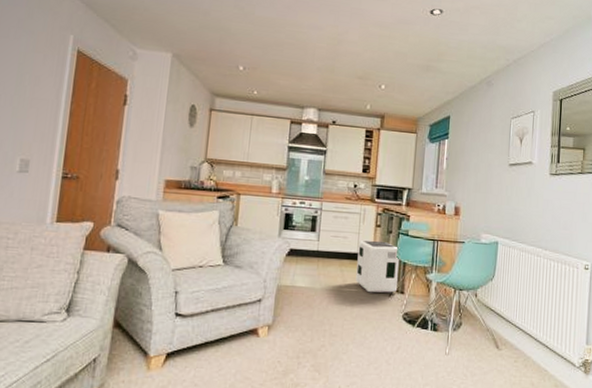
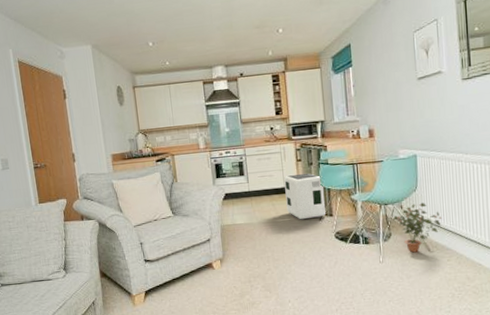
potted plant: none [466,294,515,348] -> present [393,203,442,253]

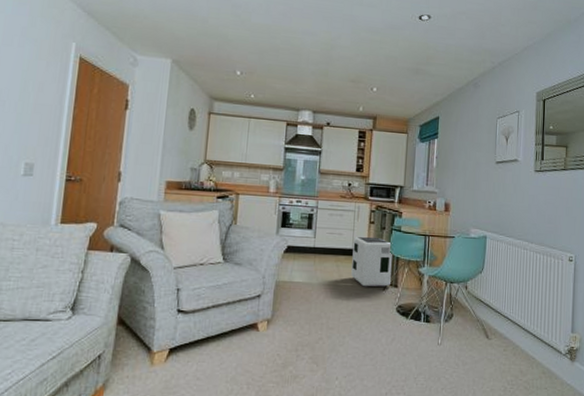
potted plant: present [393,203,442,253] -> none [457,286,503,338]

